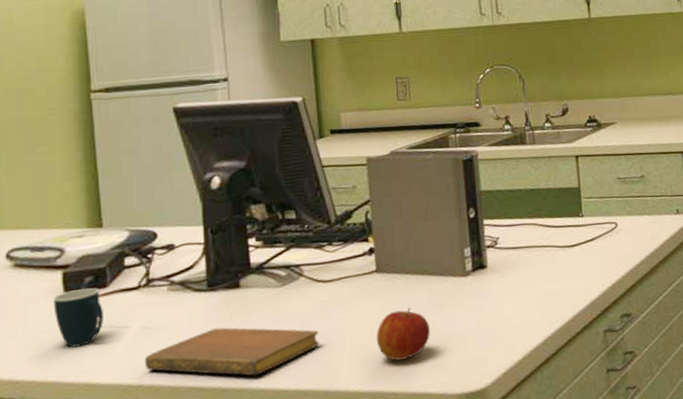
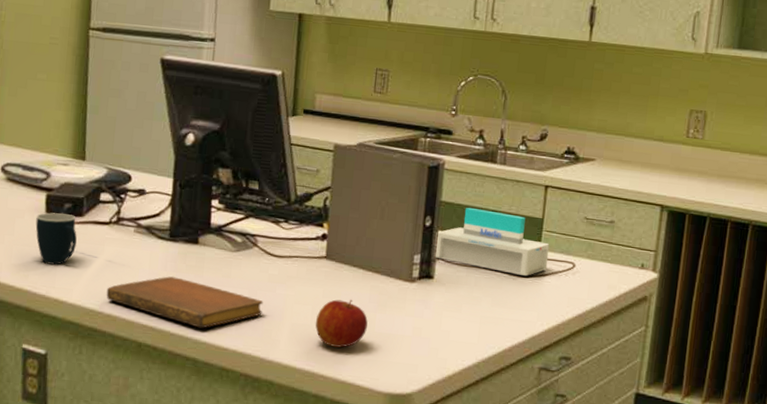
tissue box: none [481,189,593,248] -> present [435,207,550,276]

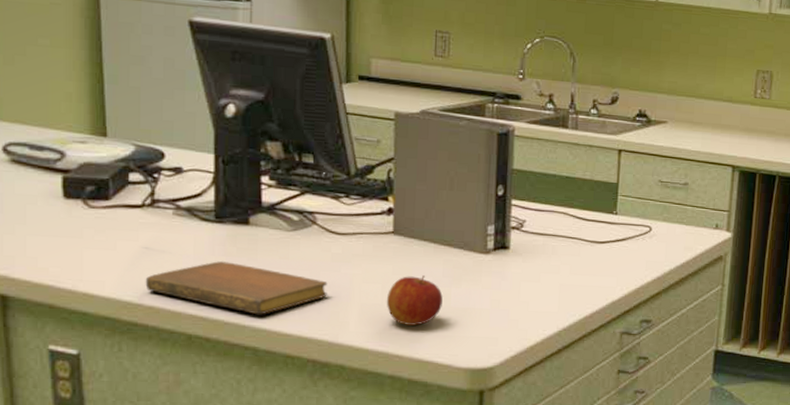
mug: present [35,212,77,265] -> none [52,197,104,255]
tissue box: present [435,207,550,276] -> none [509,174,626,242]

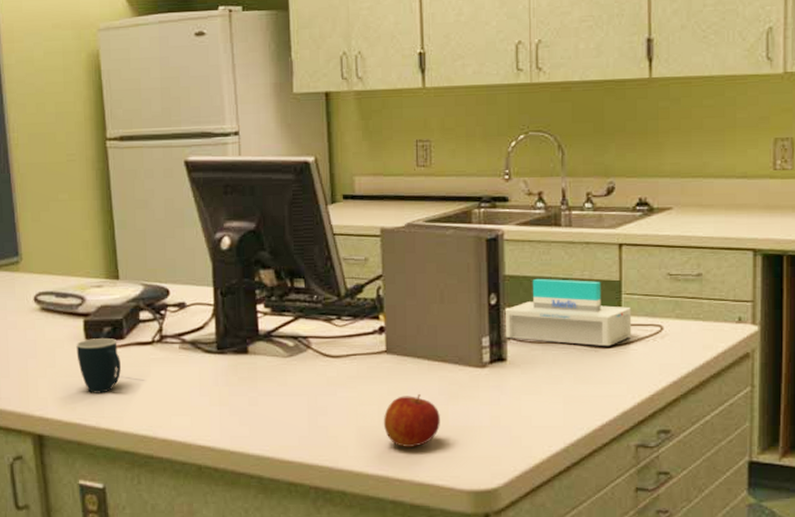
mug: none [52,197,104,255] -> present [76,338,121,393]
notebook: present [145,261,328,315] -> none [158,391,325,443]
tissue box: none [509,174,626,242] -> present [503,278,632,346]

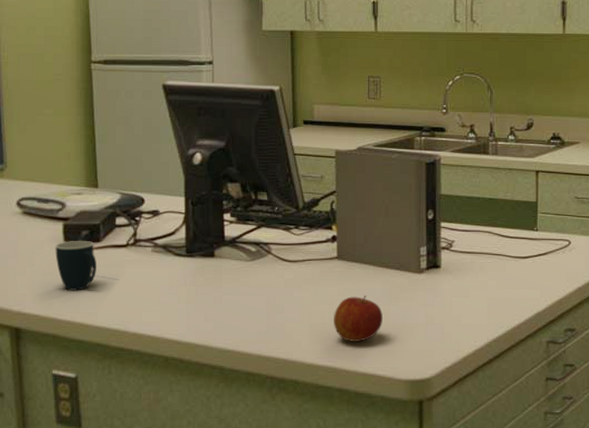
tissue box: present [503,278,632,346] -> none [439,197,546,256]

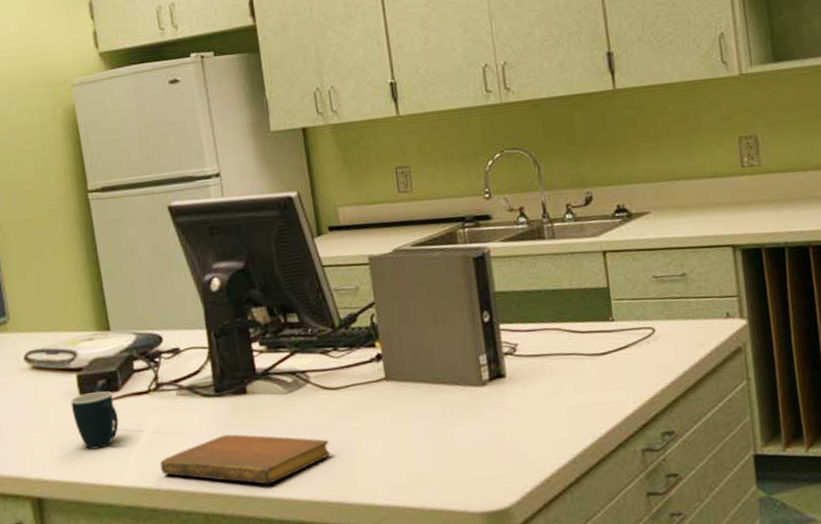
notebook: none [130,291,282,337] -> present [160,434,331,485]
apple: present [333,296,383,342] -> none [389,419,446,474]

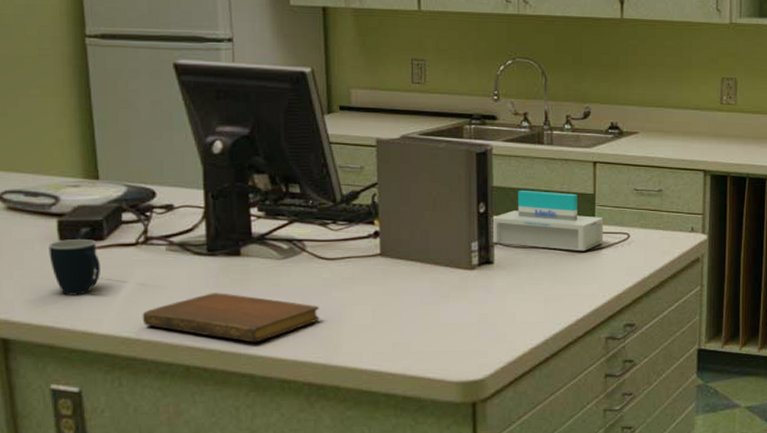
tissue box: none [497,289,626,355] -> present [491,190,604,251]

